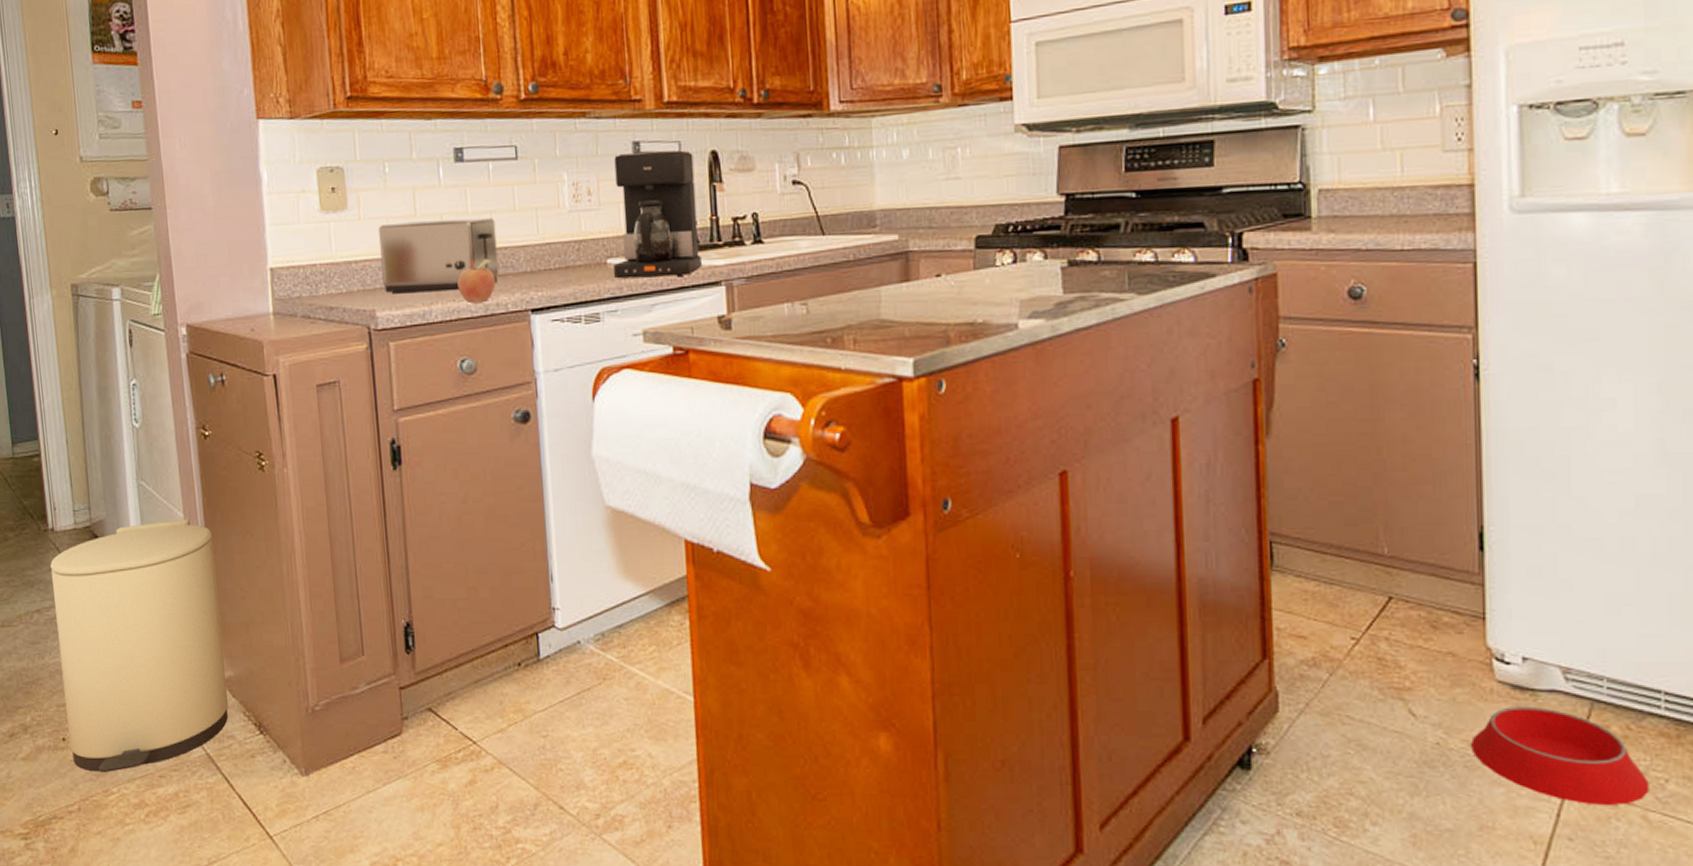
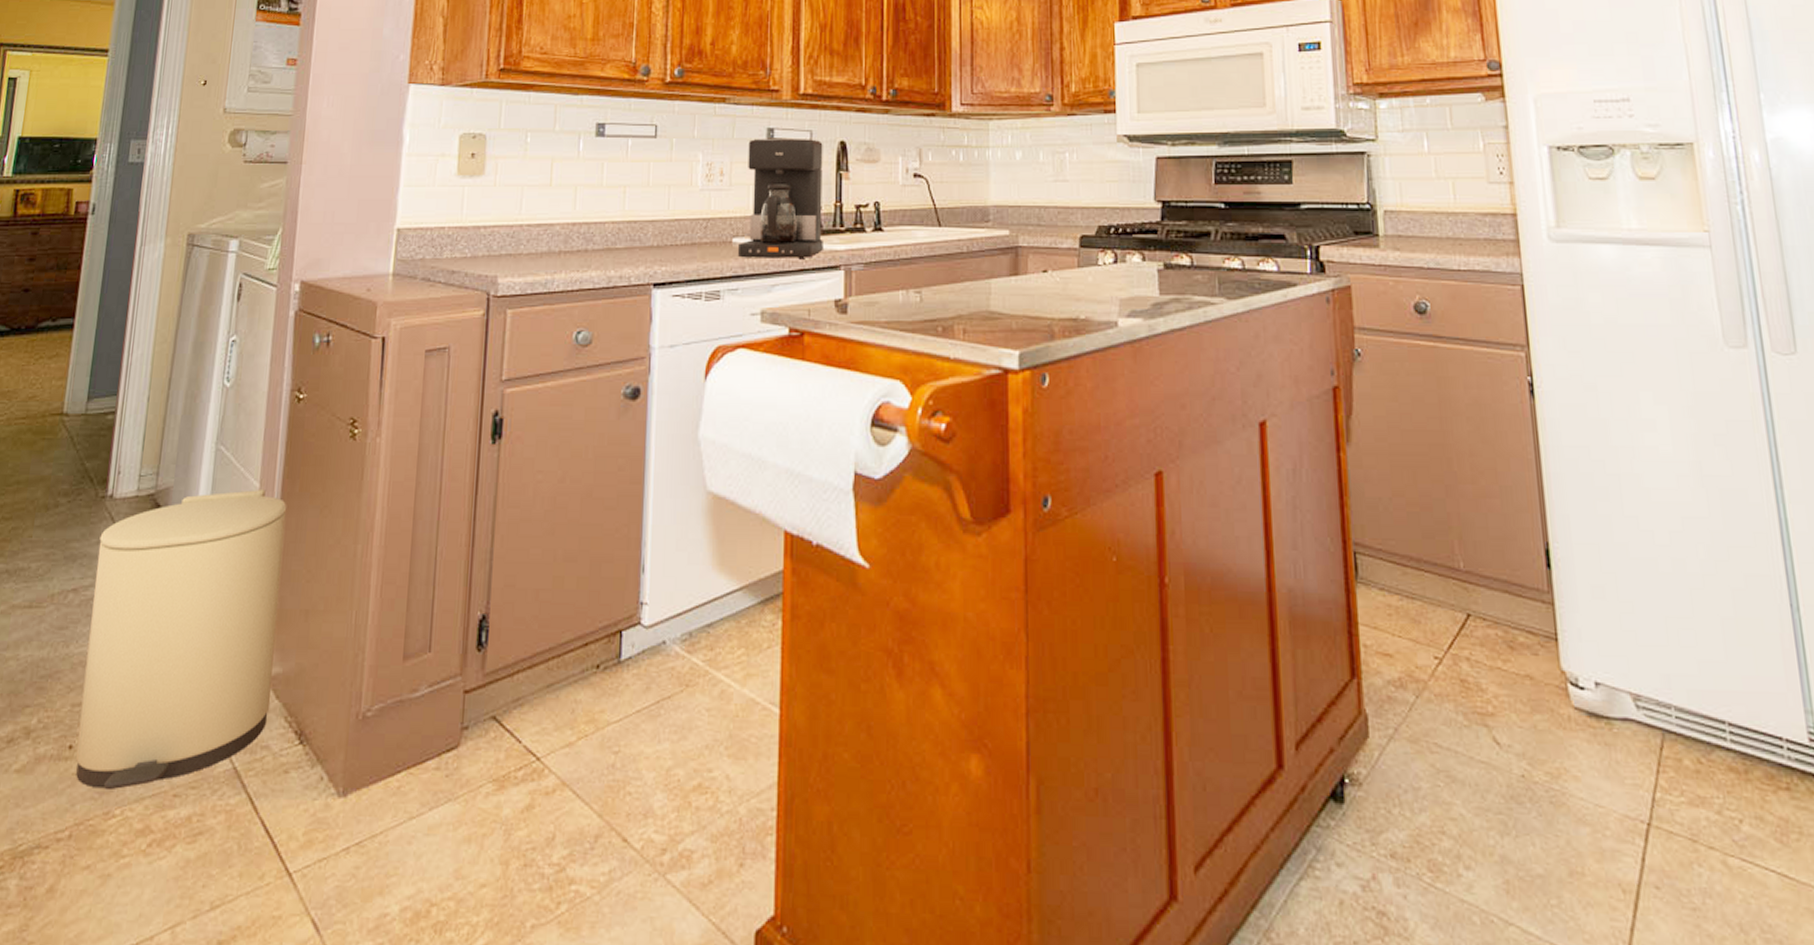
toaster: present [378,218,499,294] -> none [509,191,628,261]
fruit: present [457,258,496,304] -> none [583,231,621,275]
pet bowl: present [1471,707,1649,806] -> none [1554,736,1726,850]

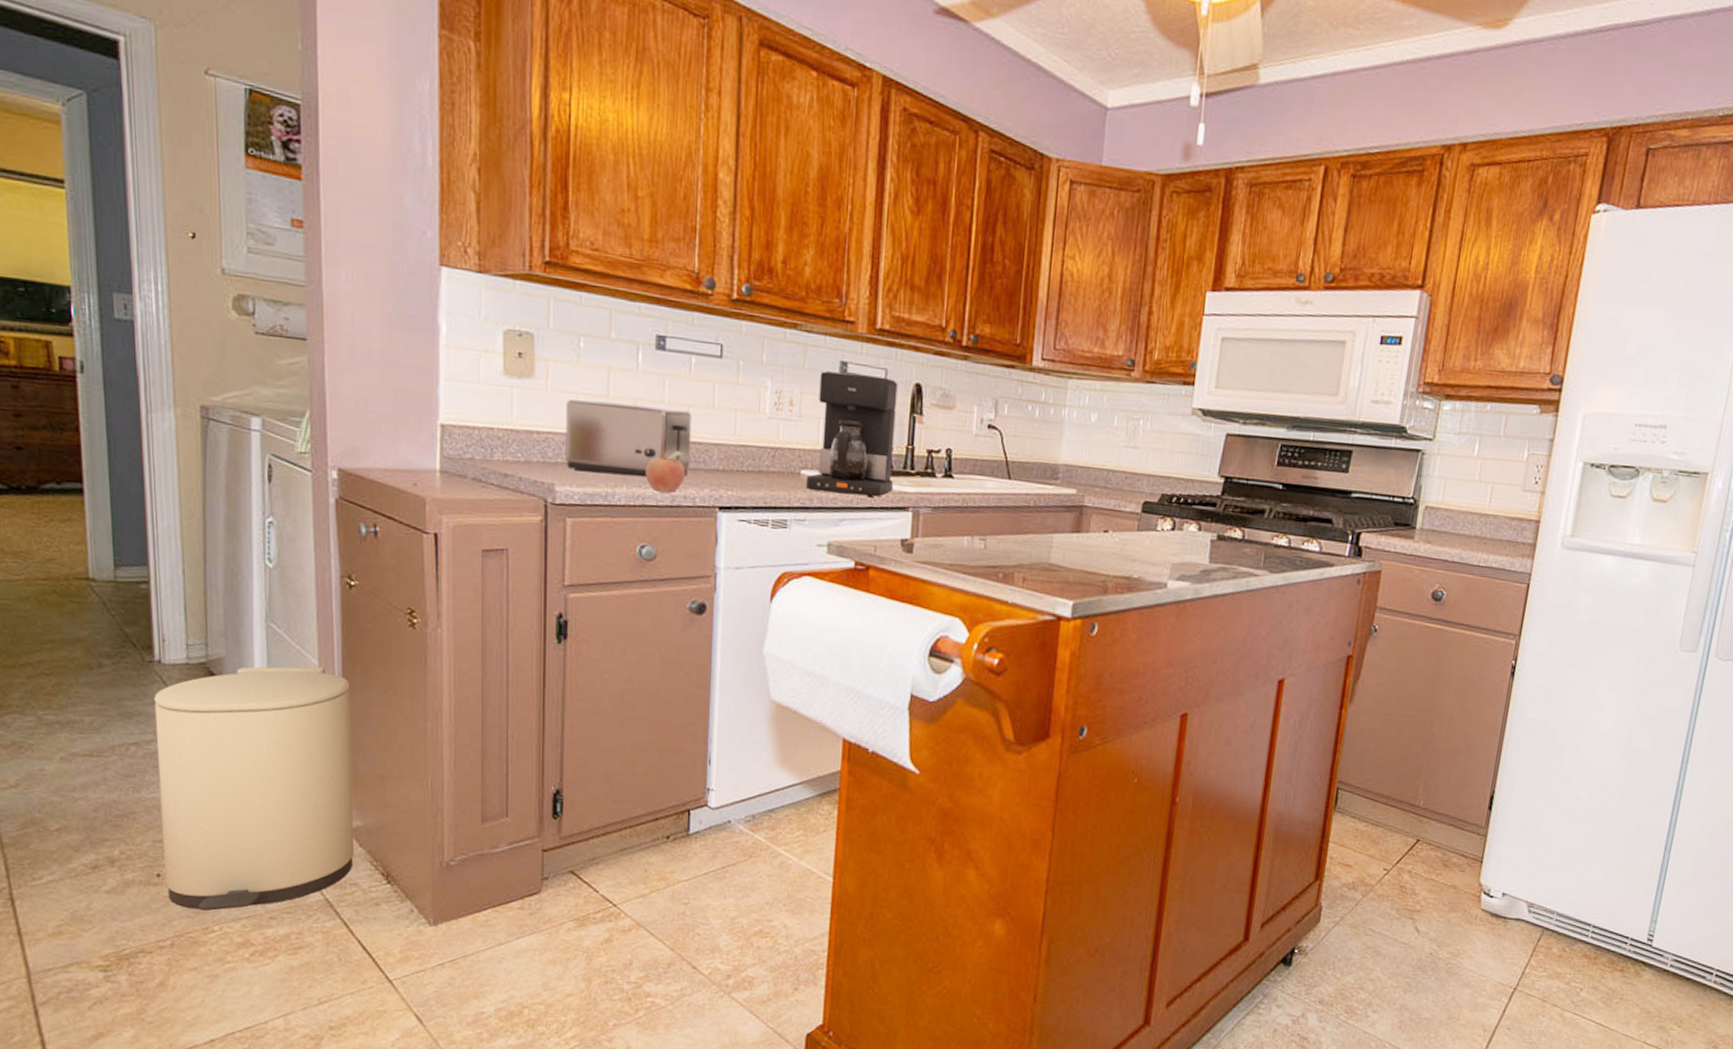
toaster: none [509,191,628,261] -> present [566,399,692,478]
fruit: none [583,231,621,275] -> present [645,450,685,494]

